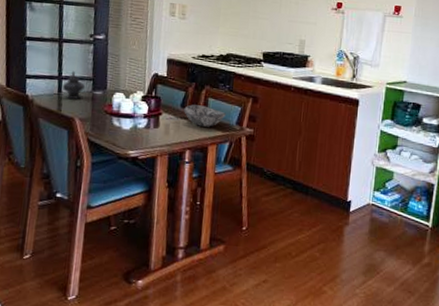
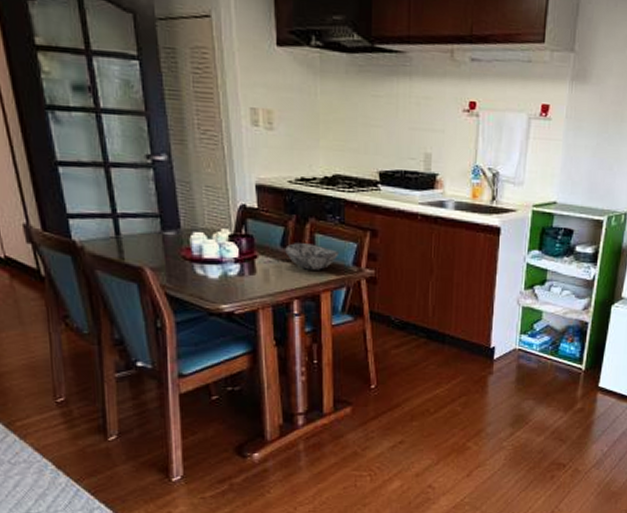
teapot: present [62,70,85,100] -> none [119,205,150,244]

